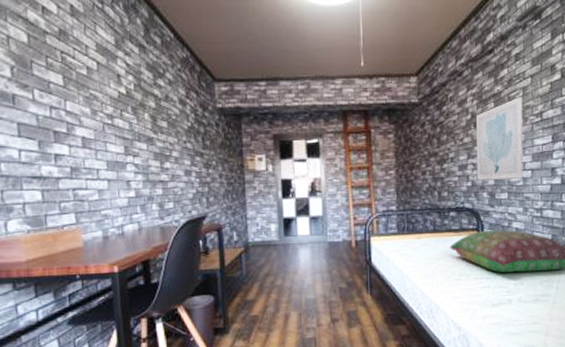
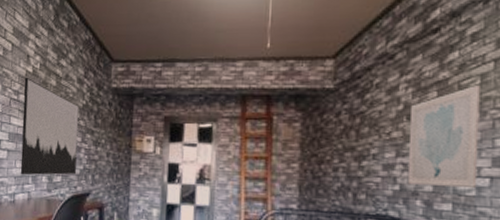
wall art: none [117,99,190,205] -> present [20,77,79,175]

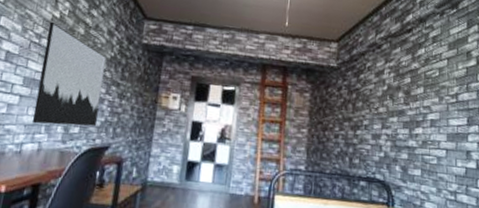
wall art: present [407,86,480,188] -> none [389,76,439,157]

